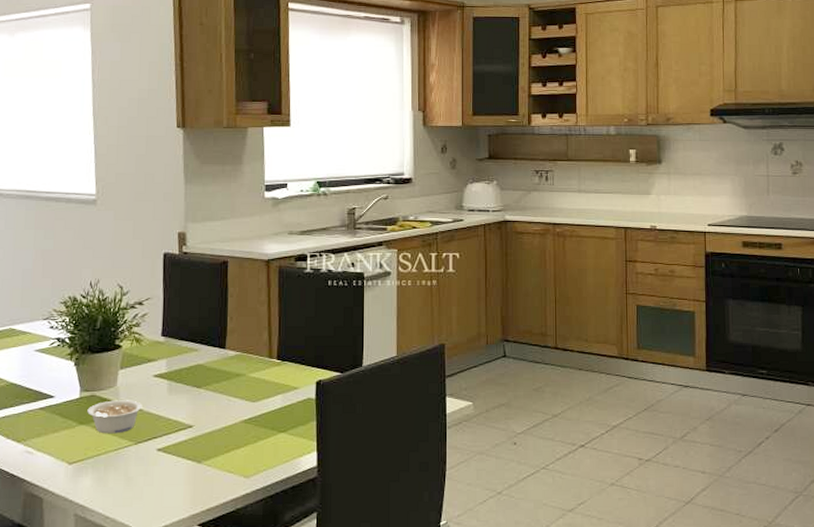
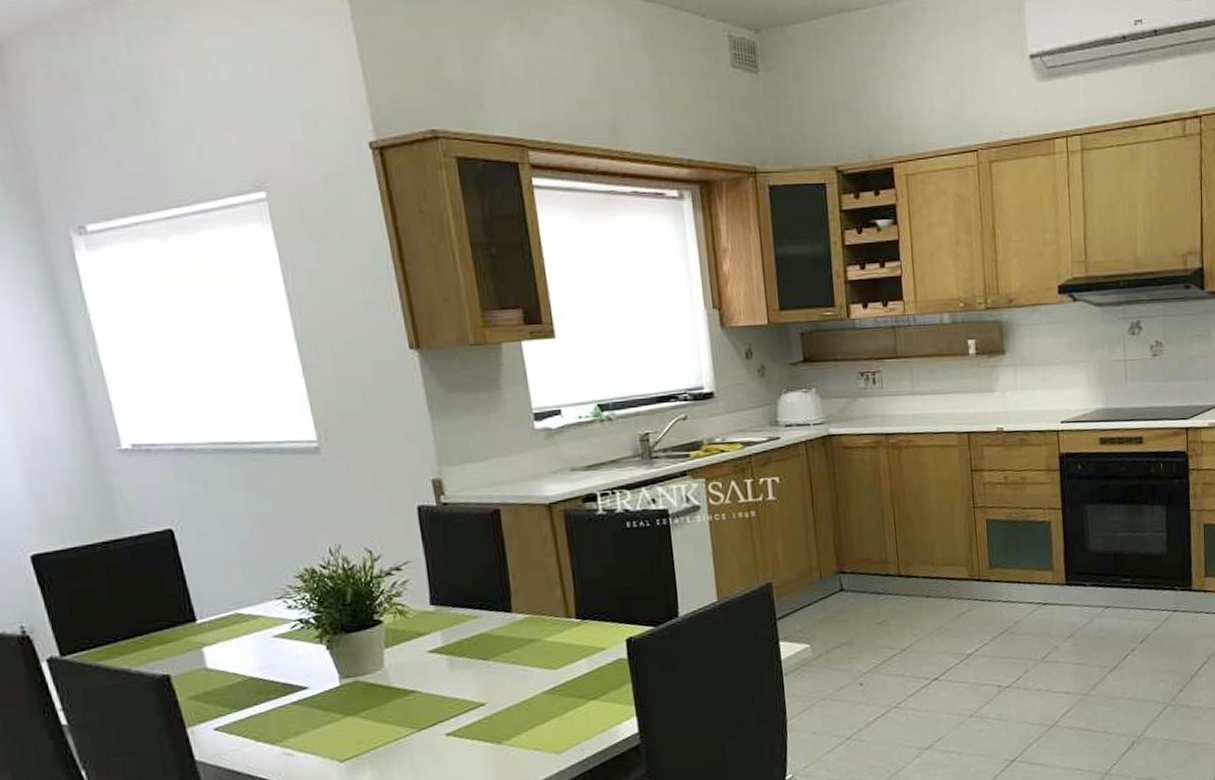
legume: present [87,400,143,434] -> none [352,682,420,724]

